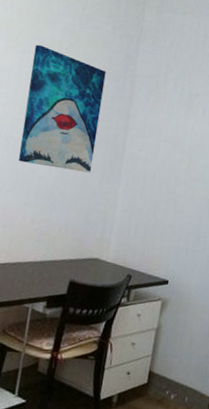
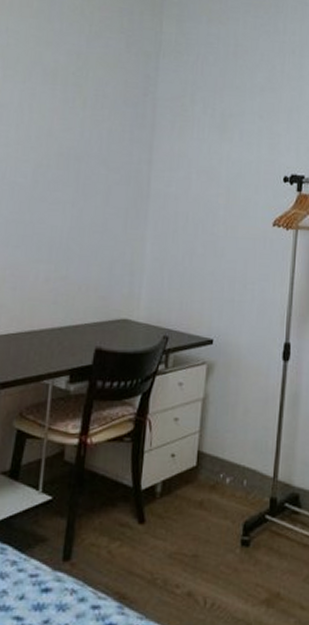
wall art: present [19,44,106,173] -> none [26,72,122,218]

